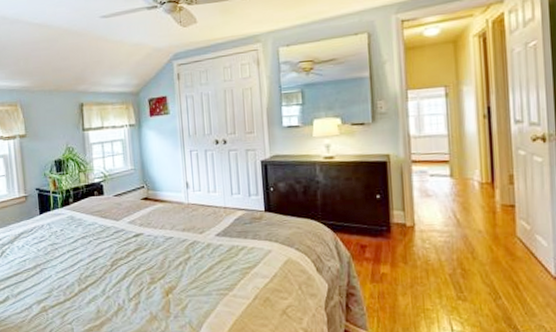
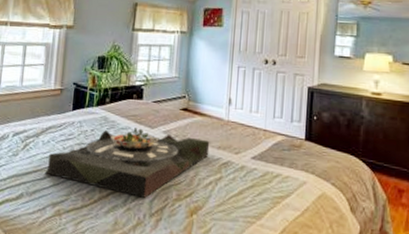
serving tray: none [25,222,175,286] -> present [45,128,210,198]

